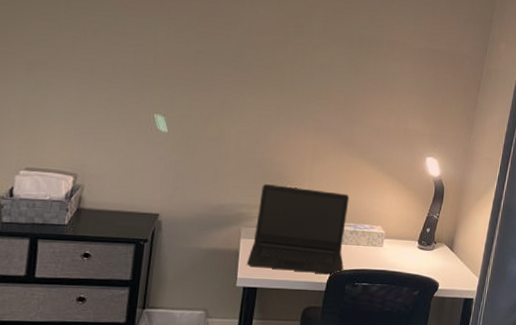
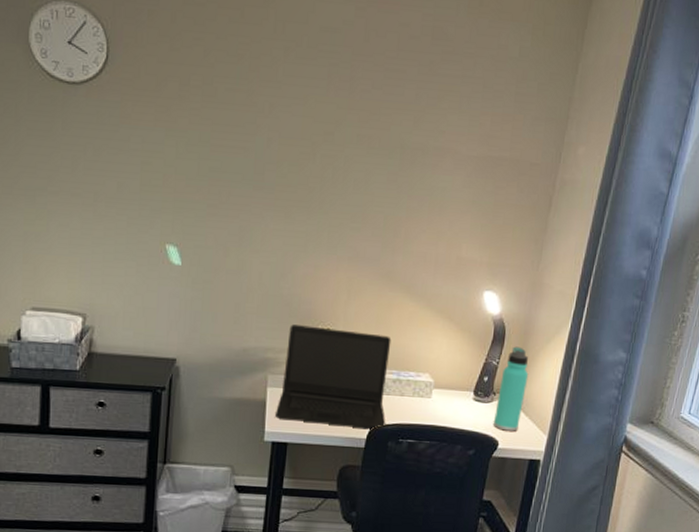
thermos bottle: none [434,203,463,274] -> present [492,346,529,431]

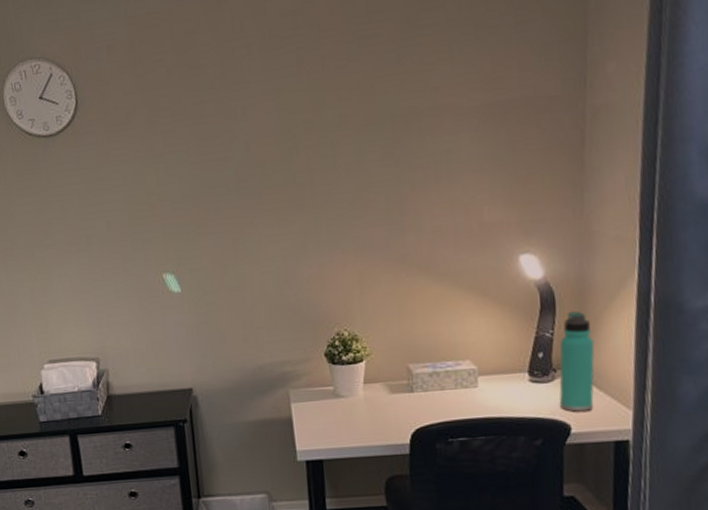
laptop: present [275,324,392,430] -> none [303,325,430,435]

